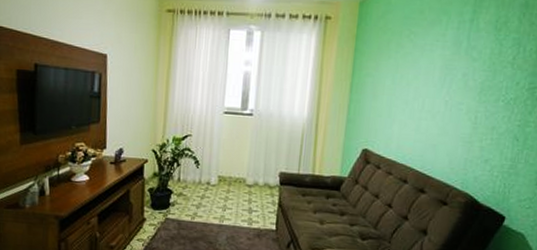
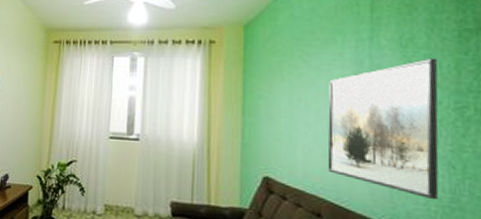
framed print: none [417,41,524,167] -> present [327,58,439,201]

